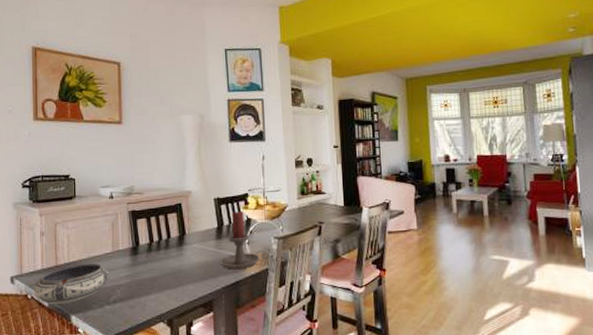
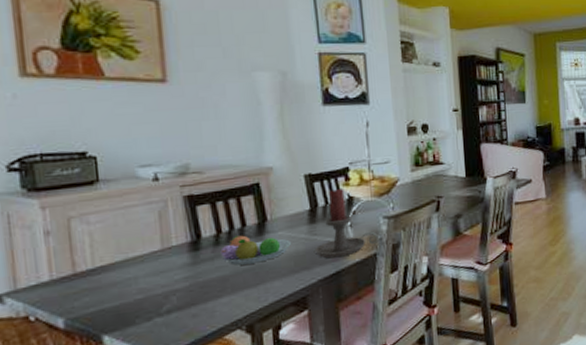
bowl: present [33,263,109,304] -> none [37,266,159,325]
fruit bowl: none [152,245,203,269] -> present [220,235,292,266]

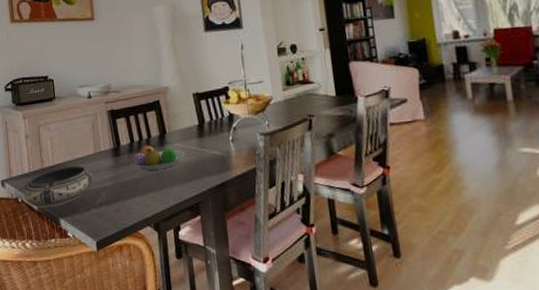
bowl: none [37,266,159,325] -> present [22,165,93,208]
candle holder: present [315,189,379,259] -> none [204,106,257,170]

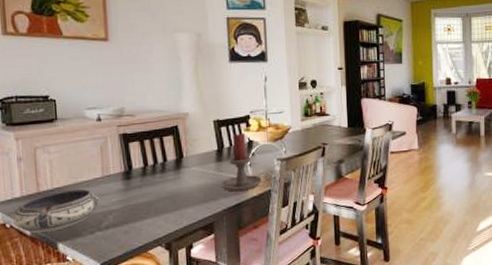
fruit bowl: present [133,145,186,171] -> none [146,168,203,193]
candle holder: none [204,106,257,170] -> present [221,133,273,192]

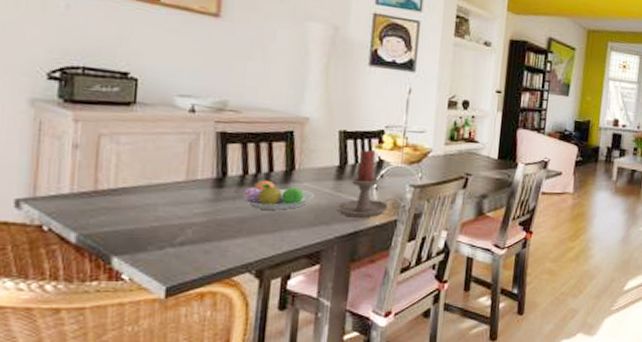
bowl: present [12,189,100,233] -> none [52,192,178,241]
fruit bowl: none [146,168,203,193] -> present [243,180,316,210]

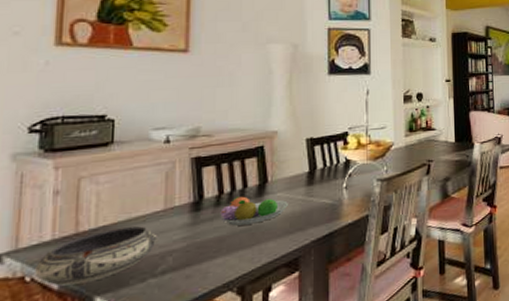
bowl: none [52,192,178,241] -> present [35,226,157,286]
candle holder: present [337,150,402,218] -> none [310,152,371,220]

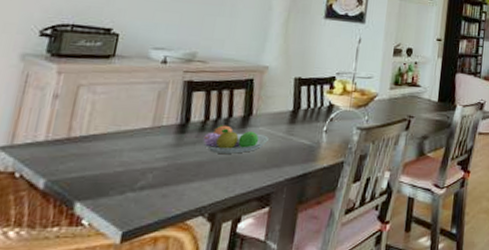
bowl: present [35,226,157,286] -> none [24,138,142,187]

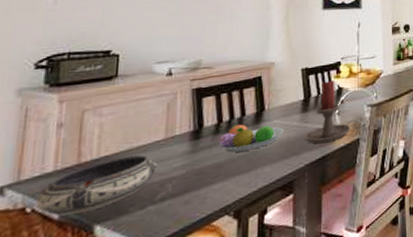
bowl: none [24,138,142,187] -> present [36,155,158,216]
candle holder: none [288,95,349,160] -> present [305,80,362,144]

